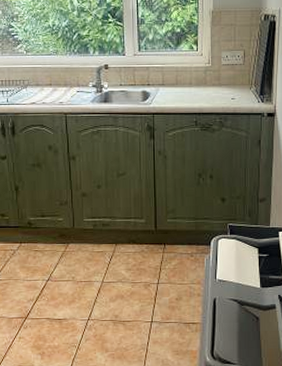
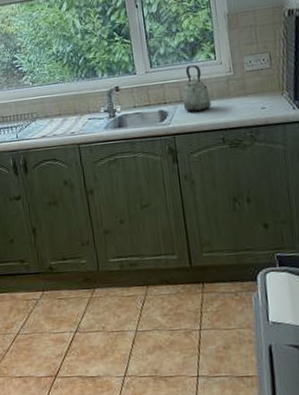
kettle: none [164,53,189,96] -> present [183,64,211,112]

